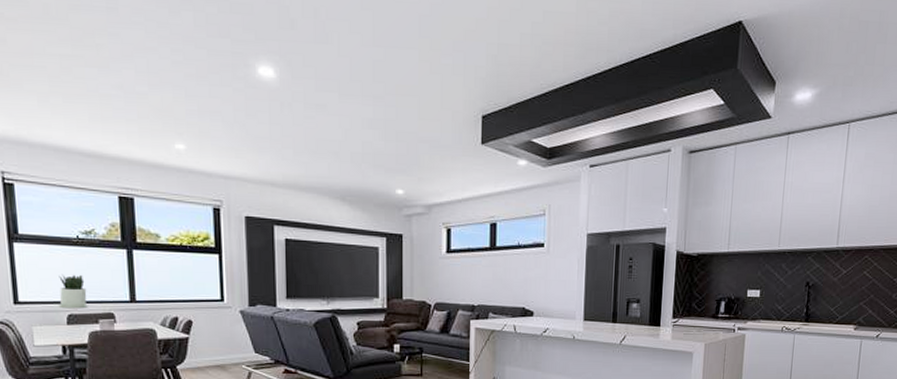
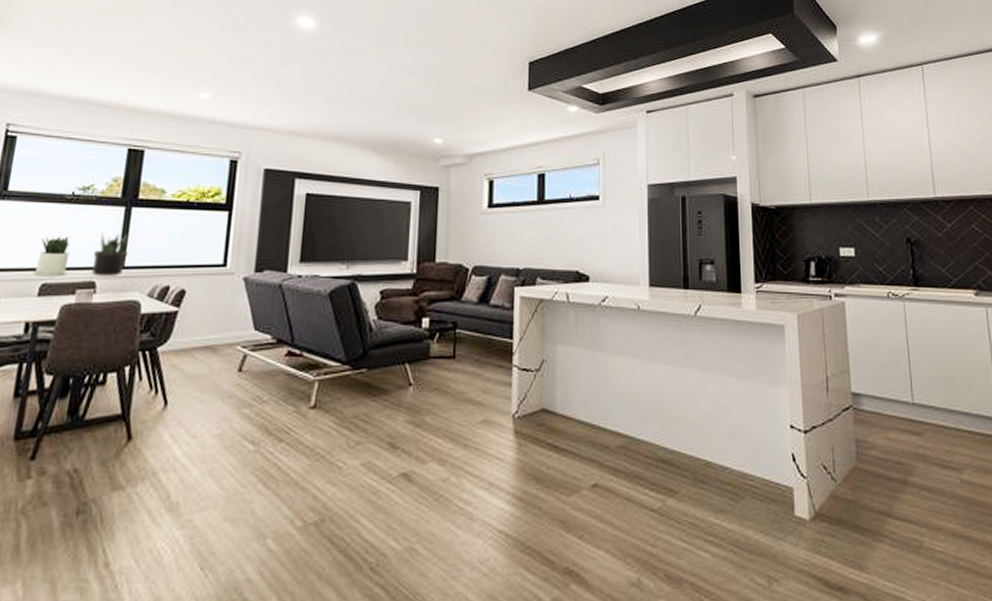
planter: none [107,272,137,309] -> present [91,233,129,276]

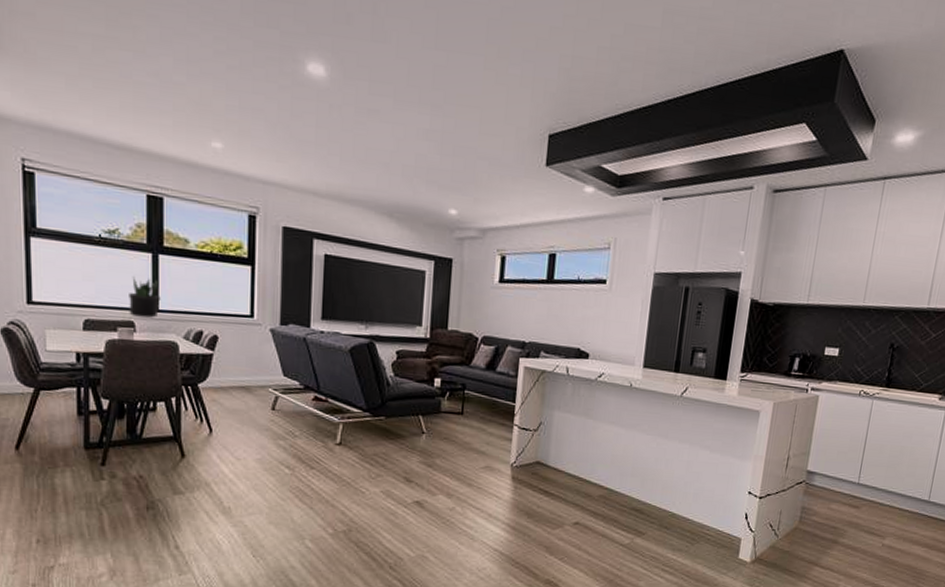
planter: present [32,235,70,277] -> none [74,274,108,315]

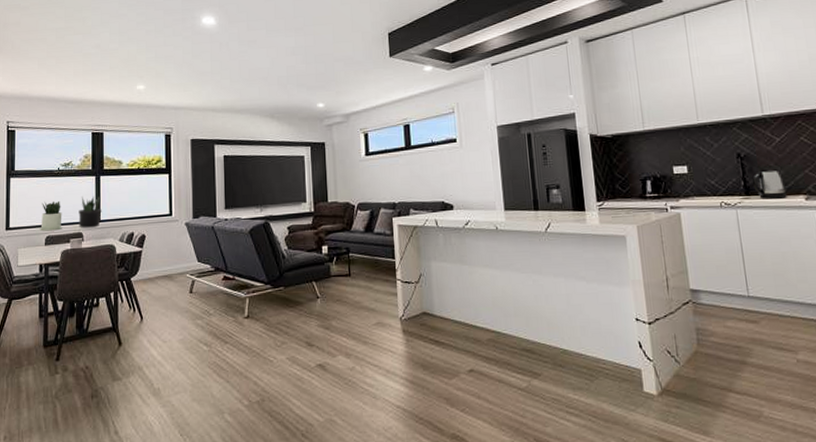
planter: none [74,274,108,315] -> present [39,200,63,232]
kettle: none [895,363,926,396] -> present [752,168,787,200]

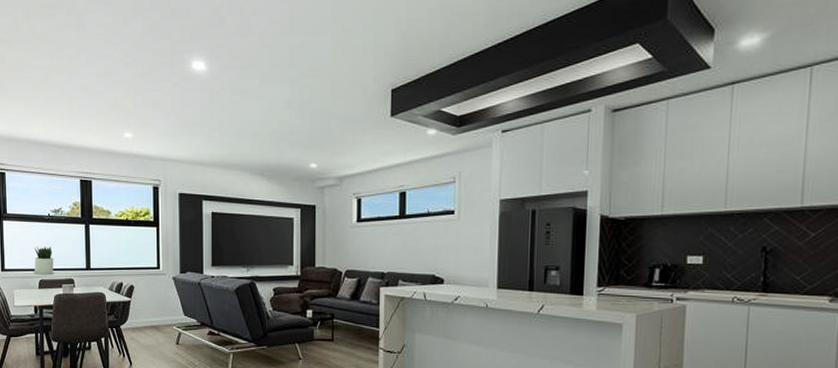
planter: present [79,196,102,228] -> none [69,244,92,275]
kettle: present [752,168,787,200] -> none [772,265,810,300]

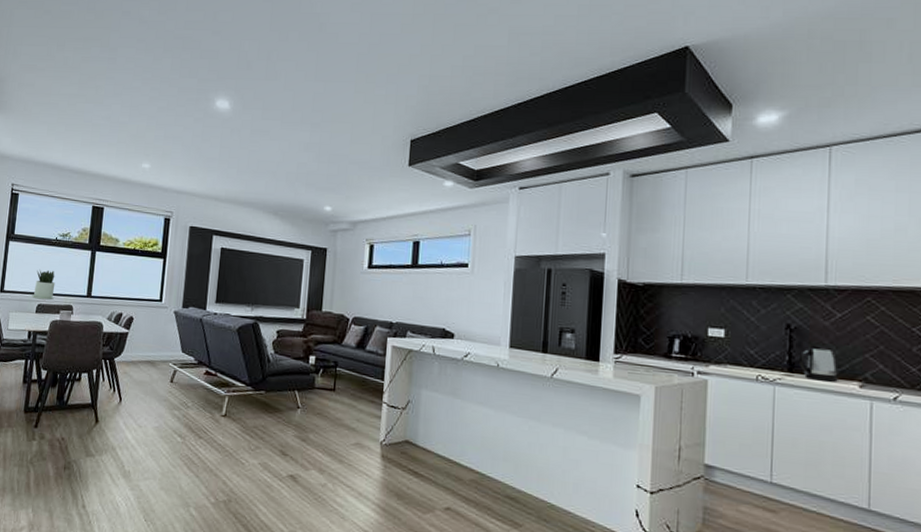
kettle: none [772,265,810,300] -> present [798,345,838,383]

